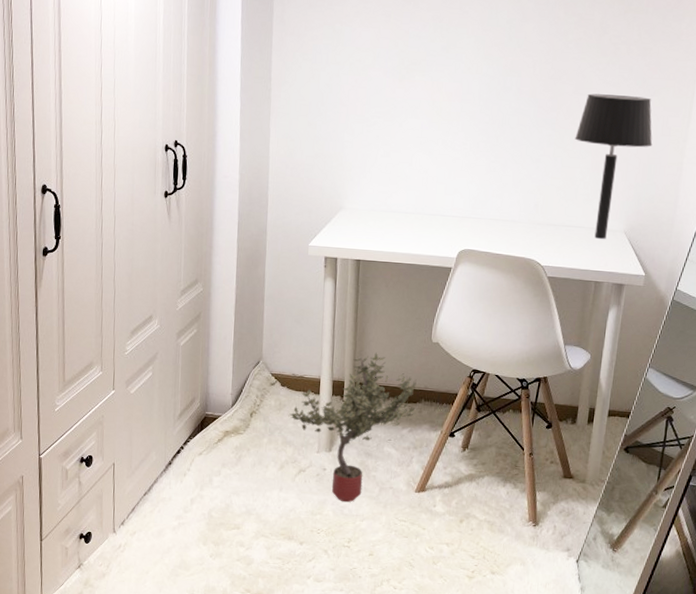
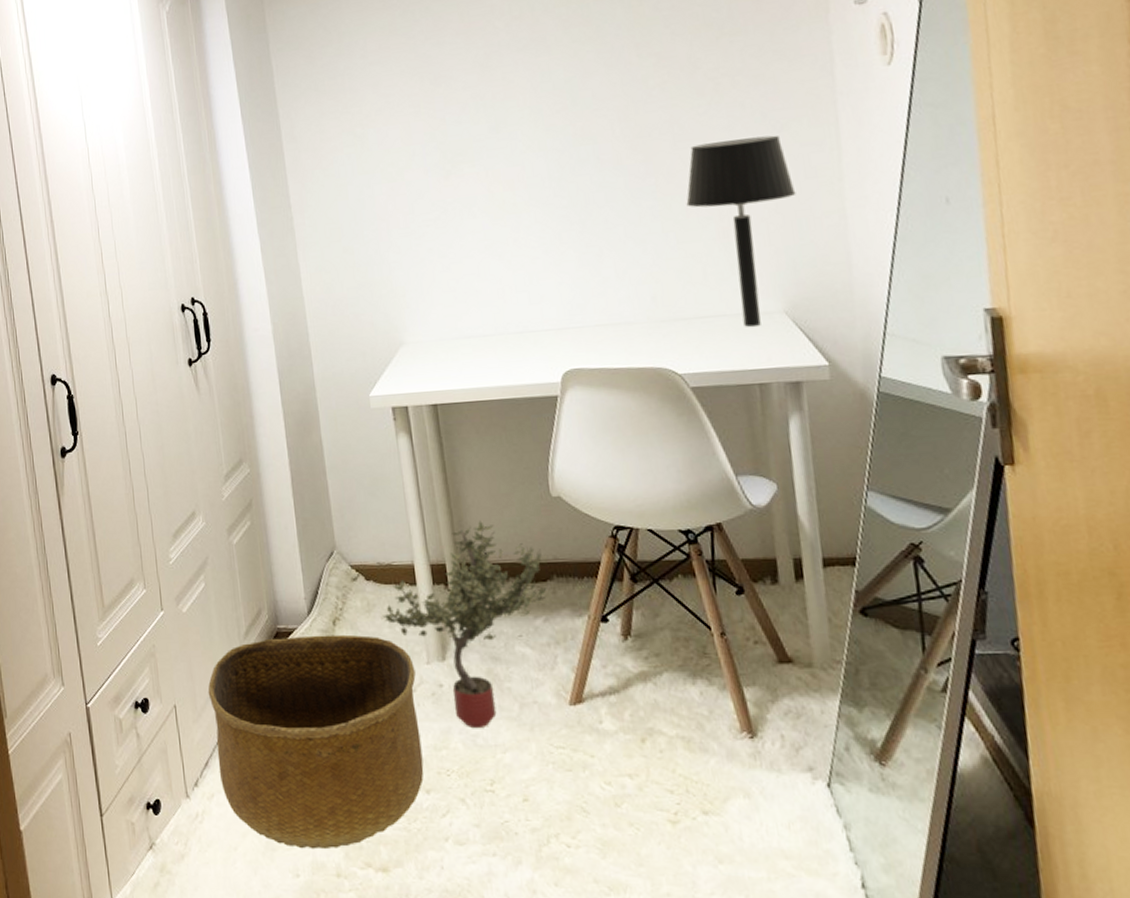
basket: none [142,421,307,578] -> present [207,634,424,850]

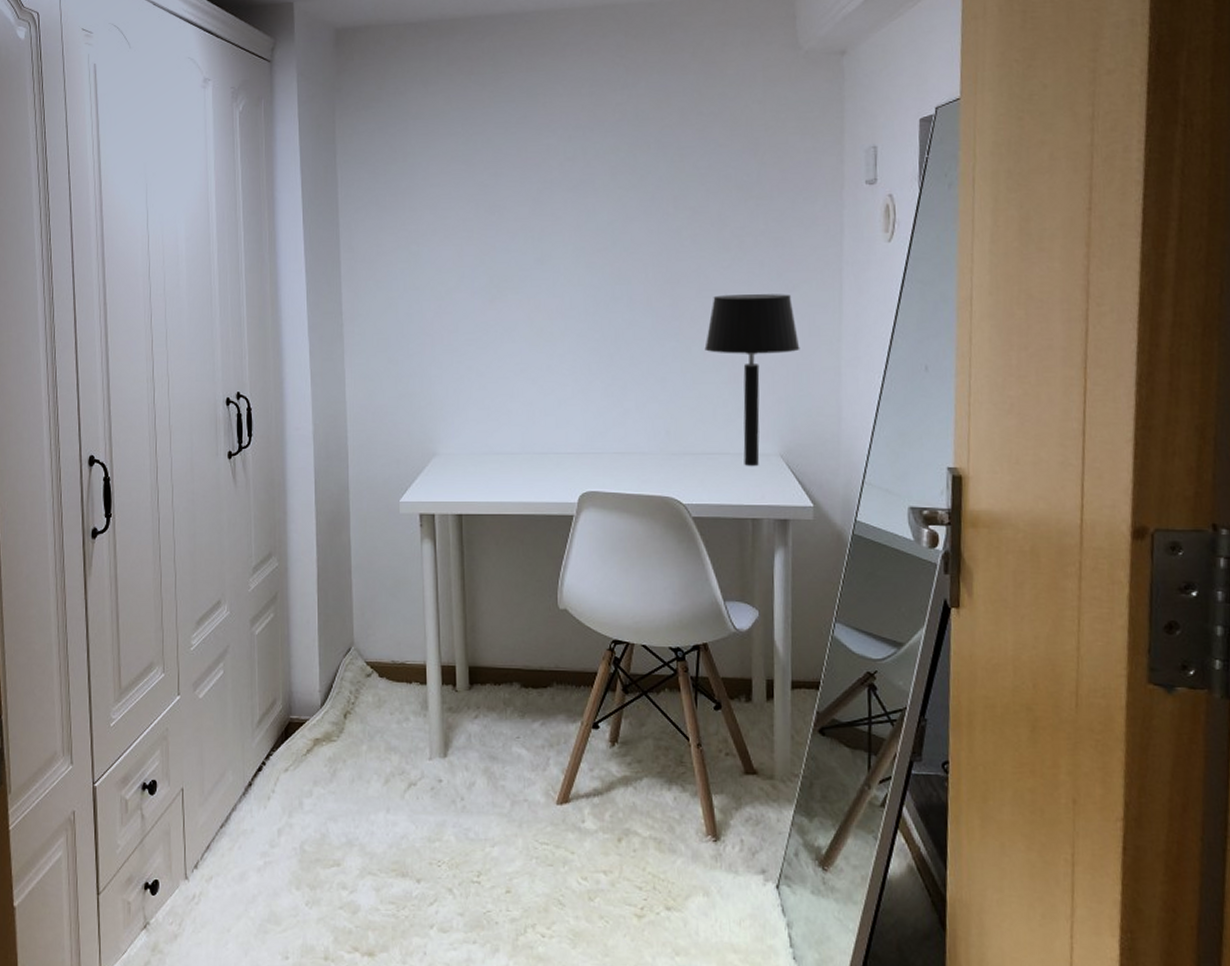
basket: present [207,634,424,850] -> none [216,727,417,934]
potted tree: present [382,521,547,727] -> none [391,627,547,822]

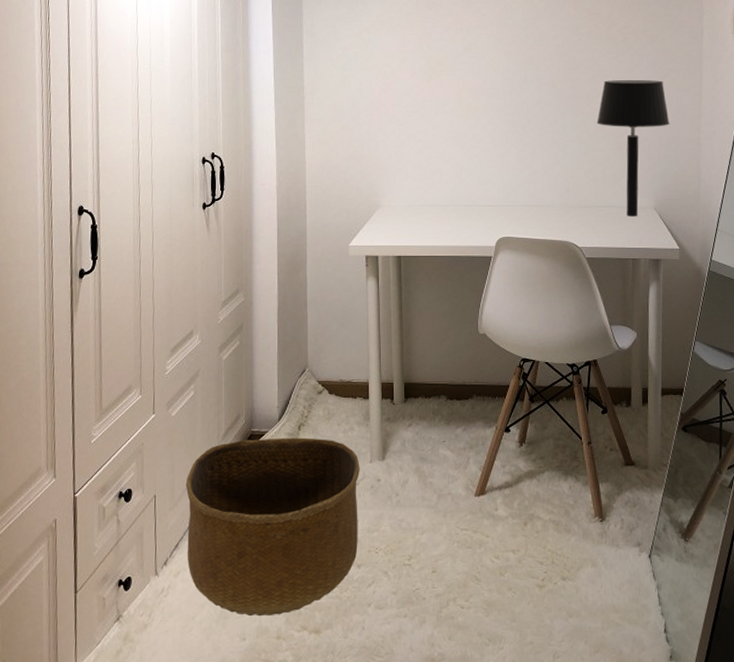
basket: none [216,727,417,934] -> present [185,437,360,617]

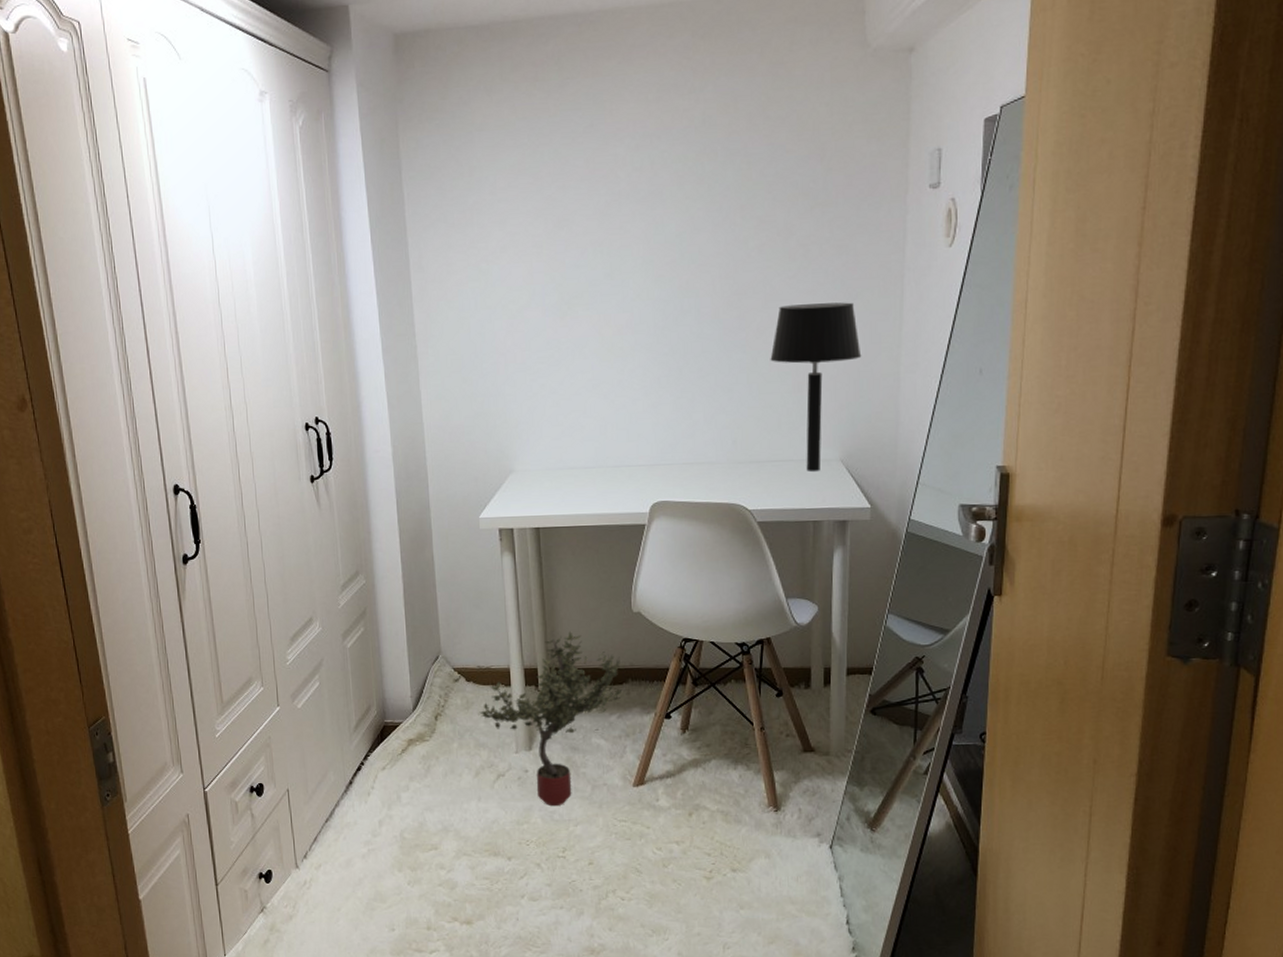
basket: present [185,437,360,617] -> none [318,728,507,908]
potted tree: none [339,350,468,514] -> present [479,631,623,806]

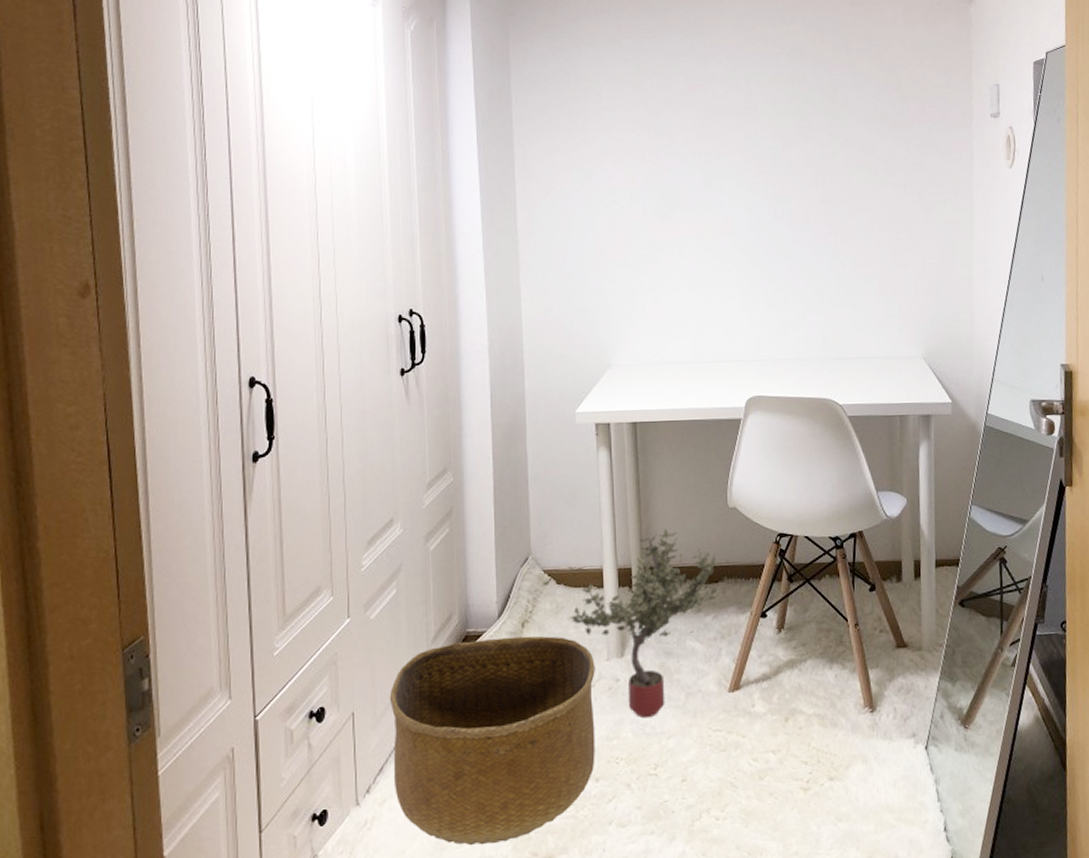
basket: none [318,728,507,908] -> present [389,636,595,845]
table lamp: present [770,302,862,473] -> none [856,213,939,369]

